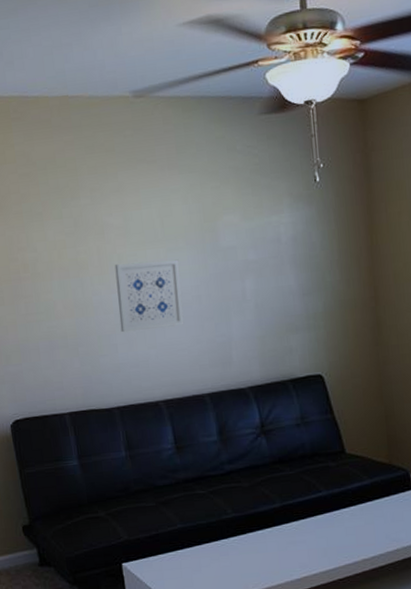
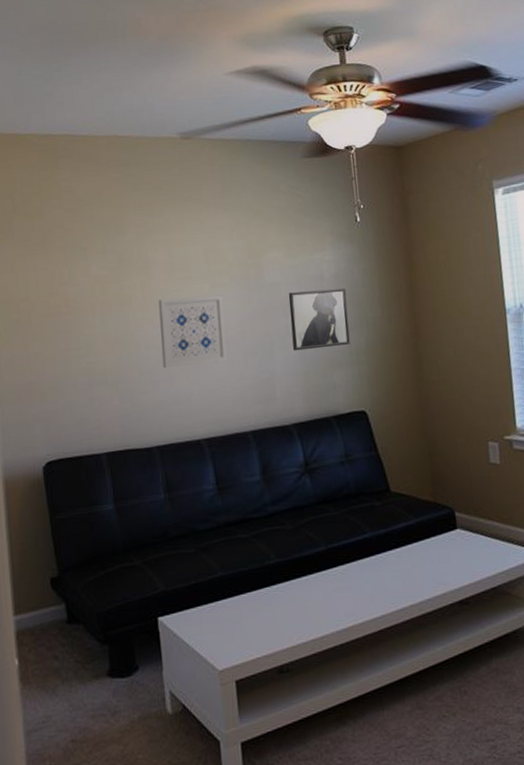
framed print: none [245,252,308,316] -> present [288,288,350,351]

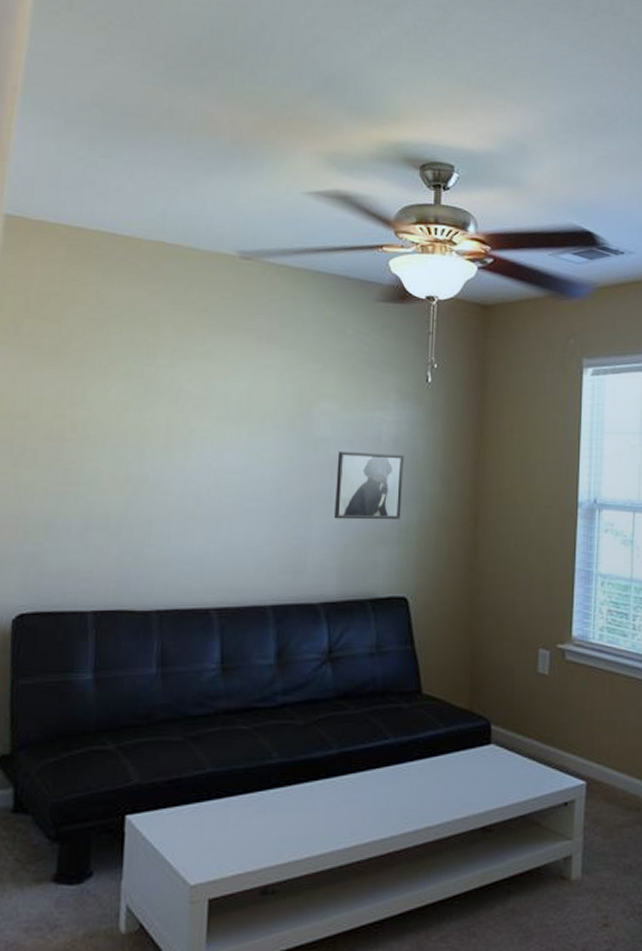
wall art: present [158,295,228,369] -> none [178,439,262,521]

